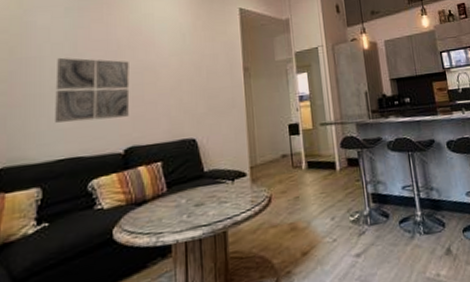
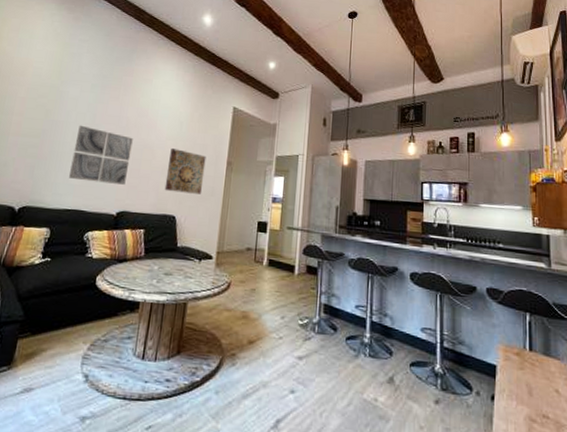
wall art: none [176,64,221,114] -> present [164,148,206,194]

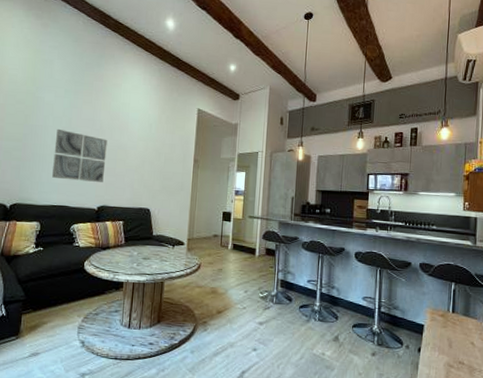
wall art: present [164,148,206,194] -> none [139,149,175,189]

